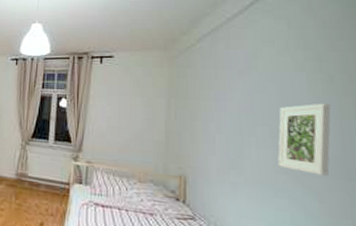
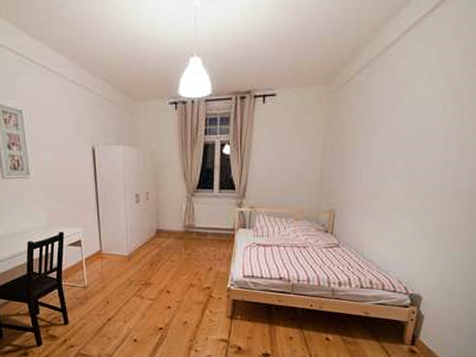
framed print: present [277,103,331,176] -> none [408,132,457,197]

